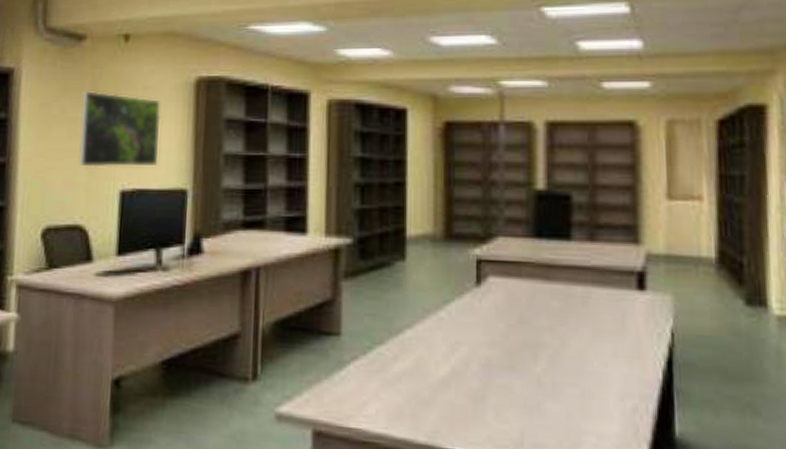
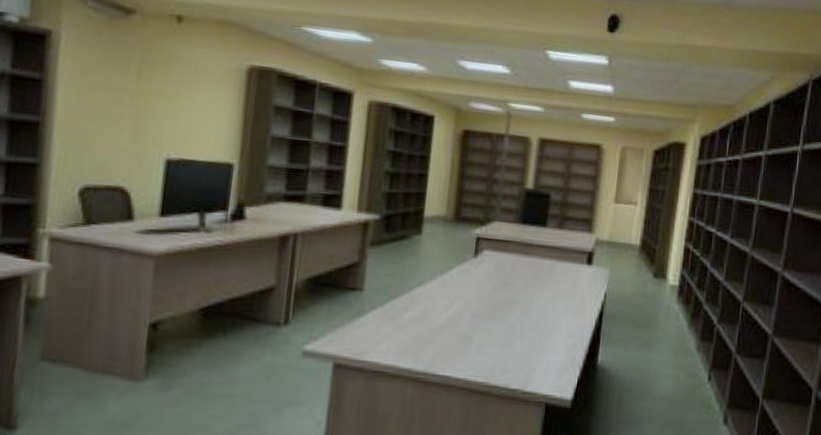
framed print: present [79,90,161,168] -> none [123,62,212,140]

